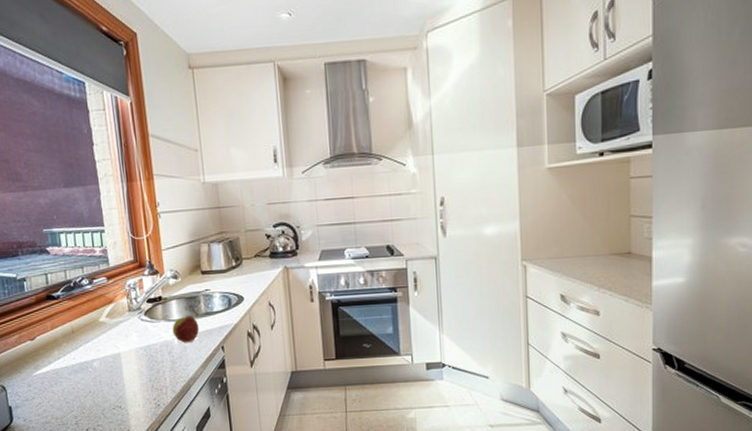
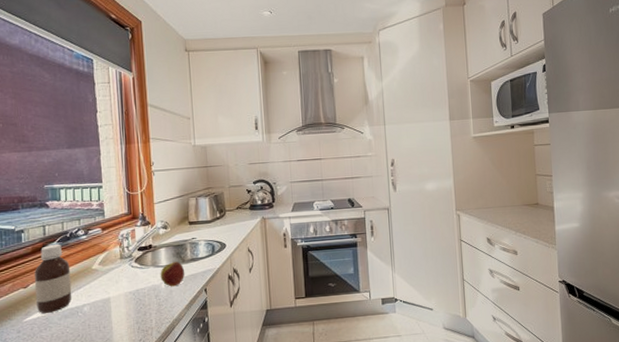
bottle: none [40,293,81,367] -> present [34,243,72,313]

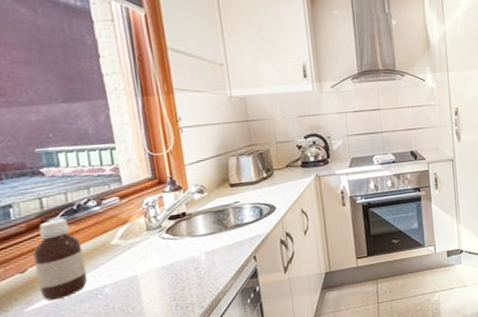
apple: present [160,262,185,287] -> none [198,229,229,257]

